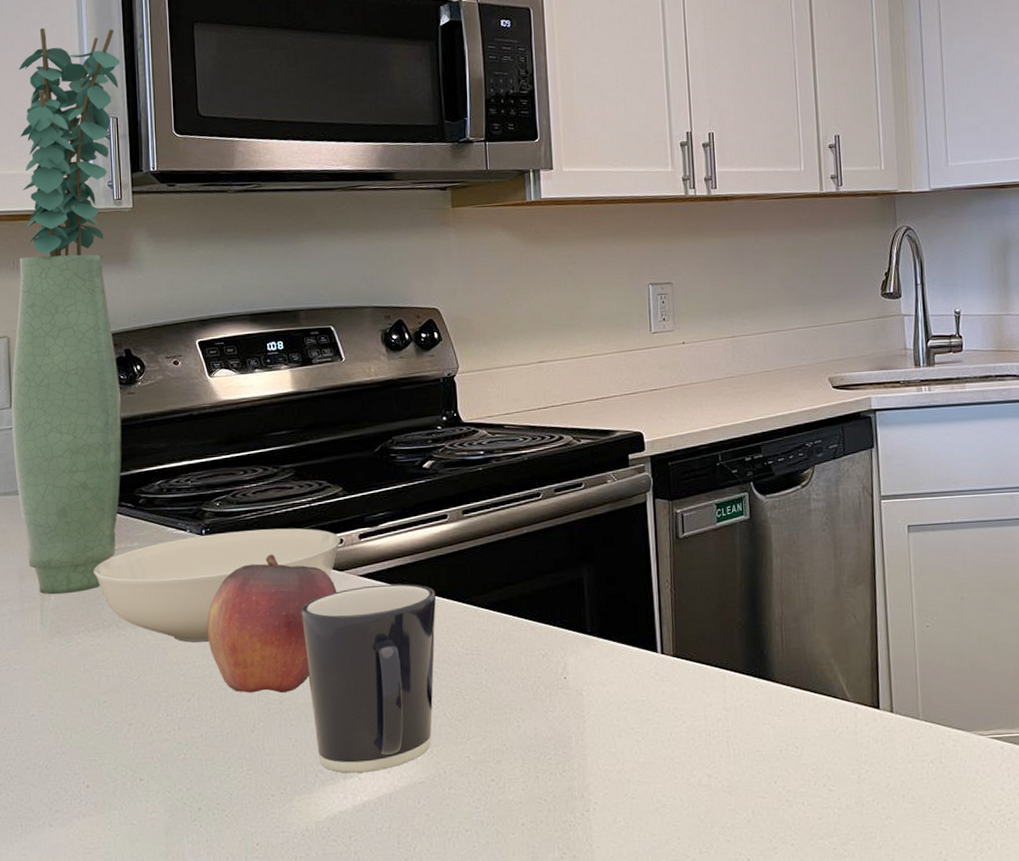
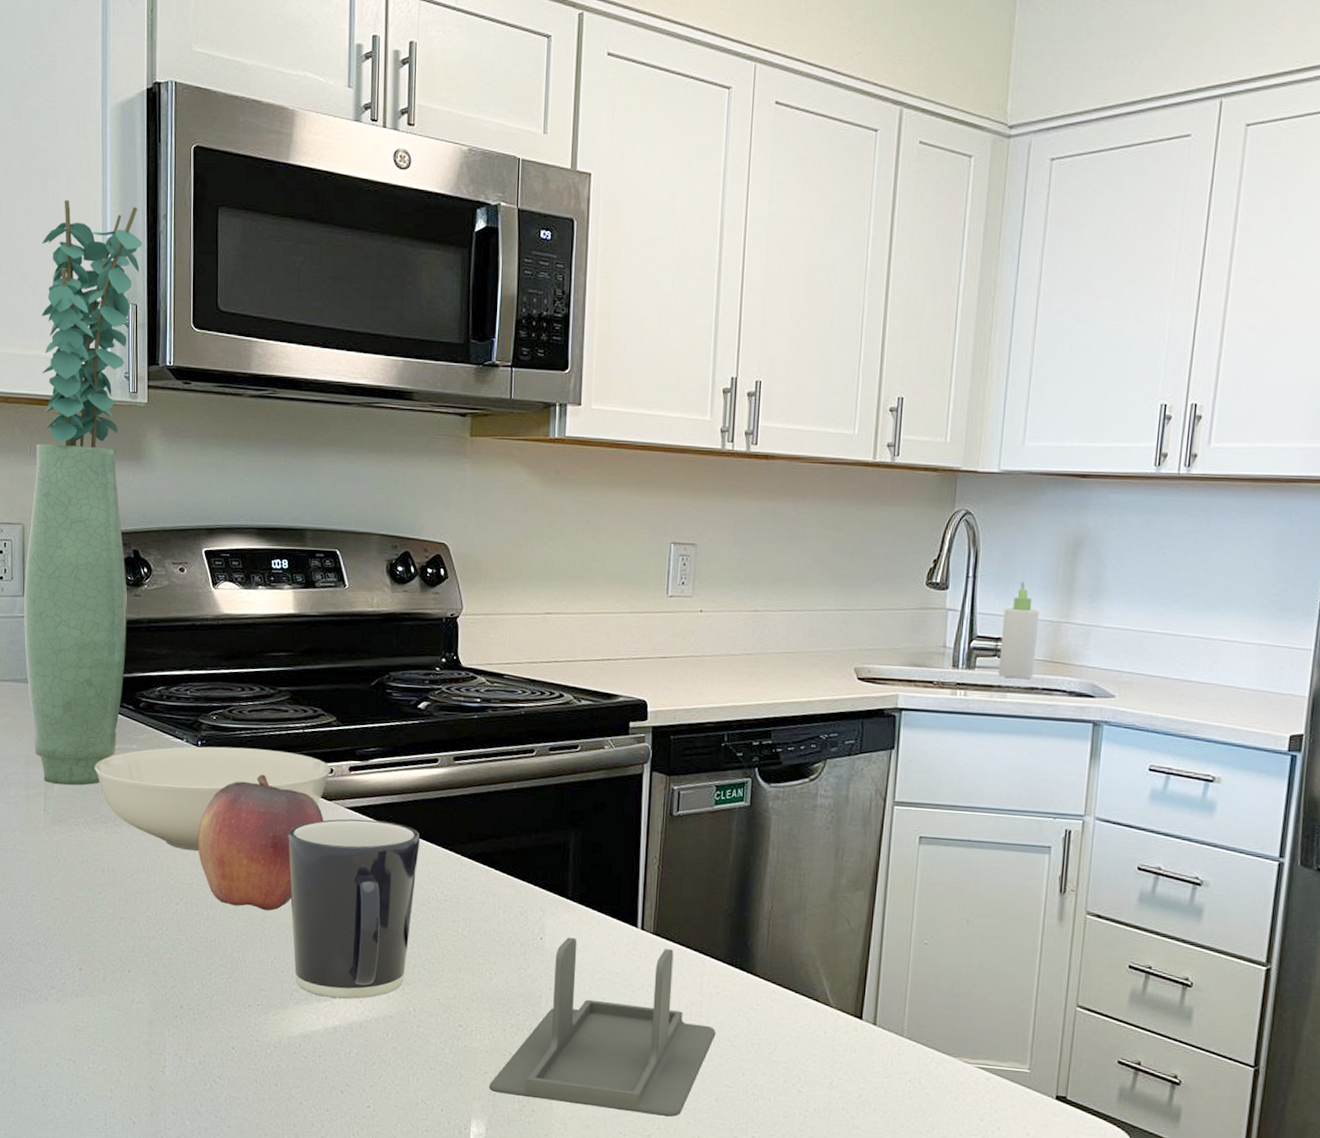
napkin holder: none [527,669,744,844] -> present [489,937,716,1117]
bottle: none [952,283,986,370] -> present [998,582,1040,679]

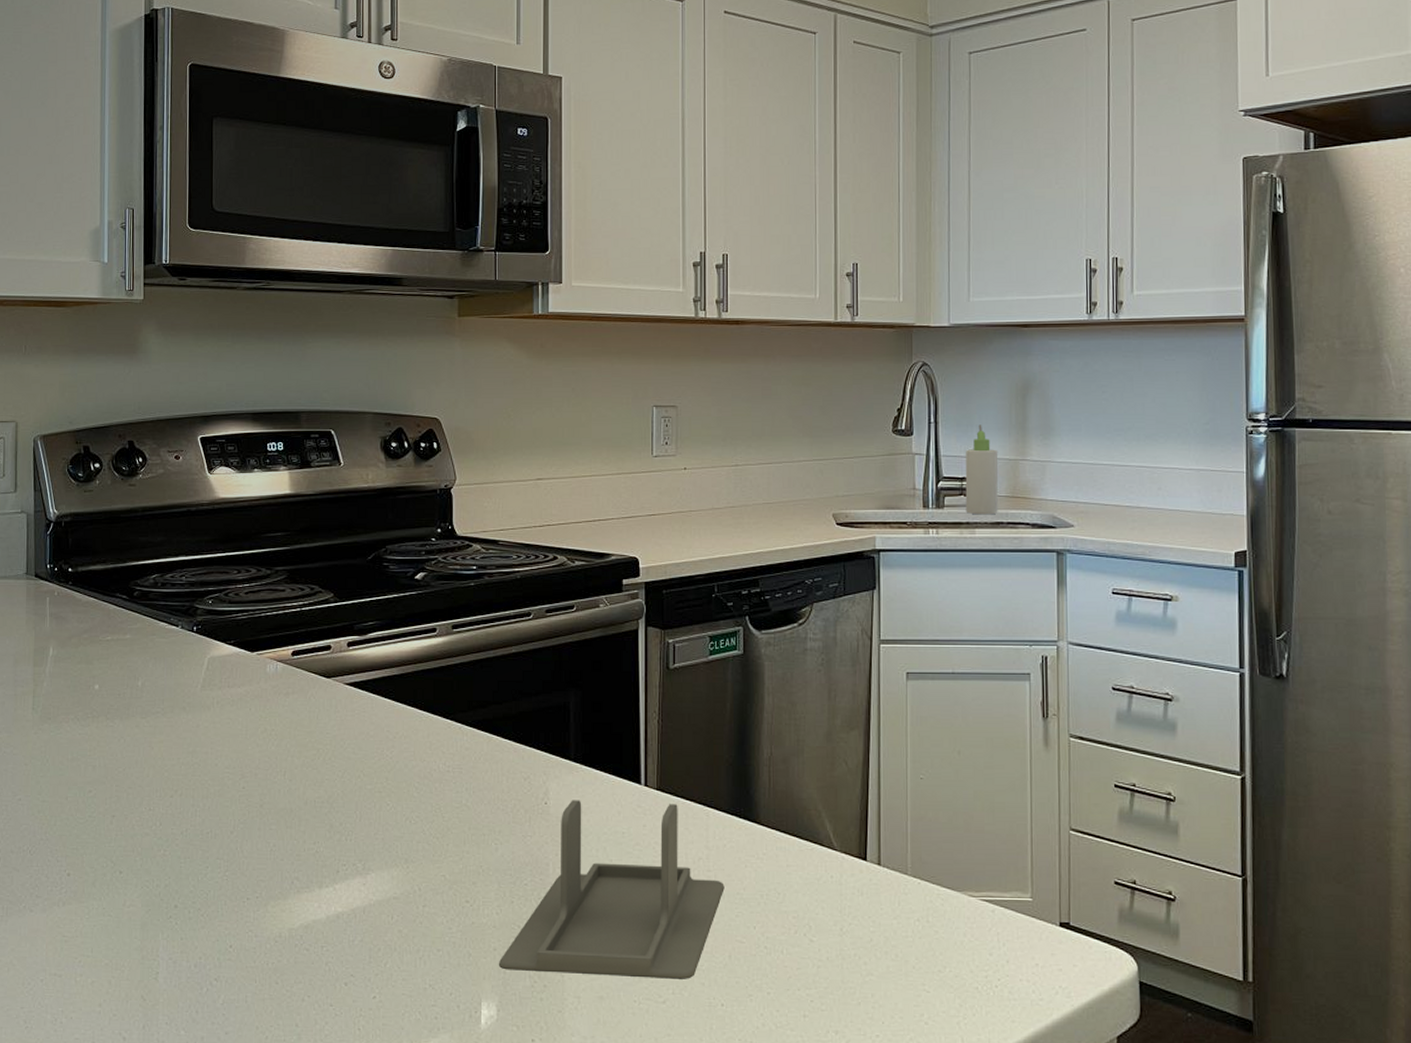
vase: present [24,200,143,785] -> none [15,115,140,681]
bowl: present [94,746,331,851] -> none [86,630,330,739]
fruit: present [197,774,324,911] -> none [193,656,323,797]
mug: present [287,819,421,999] -> none [285,694,421,883]

